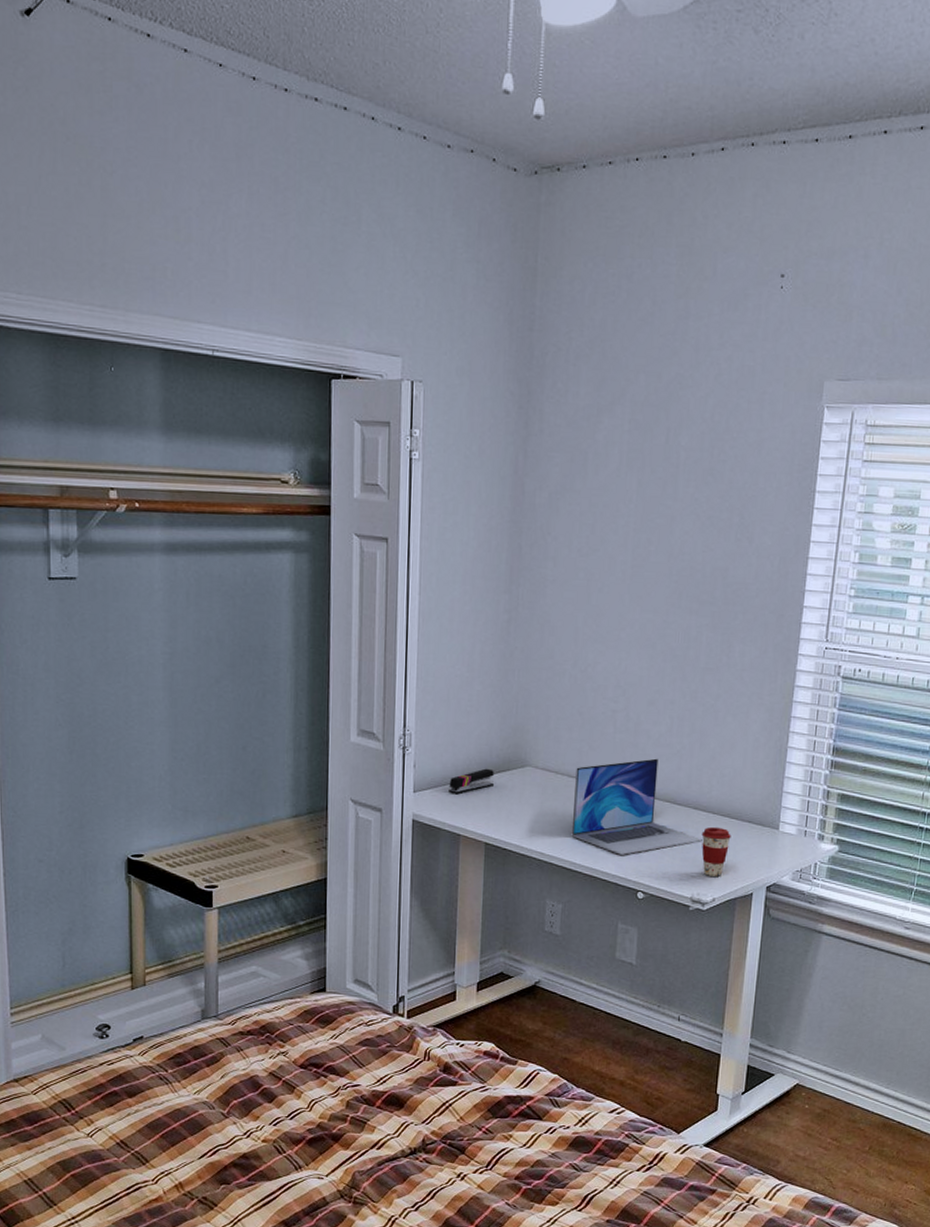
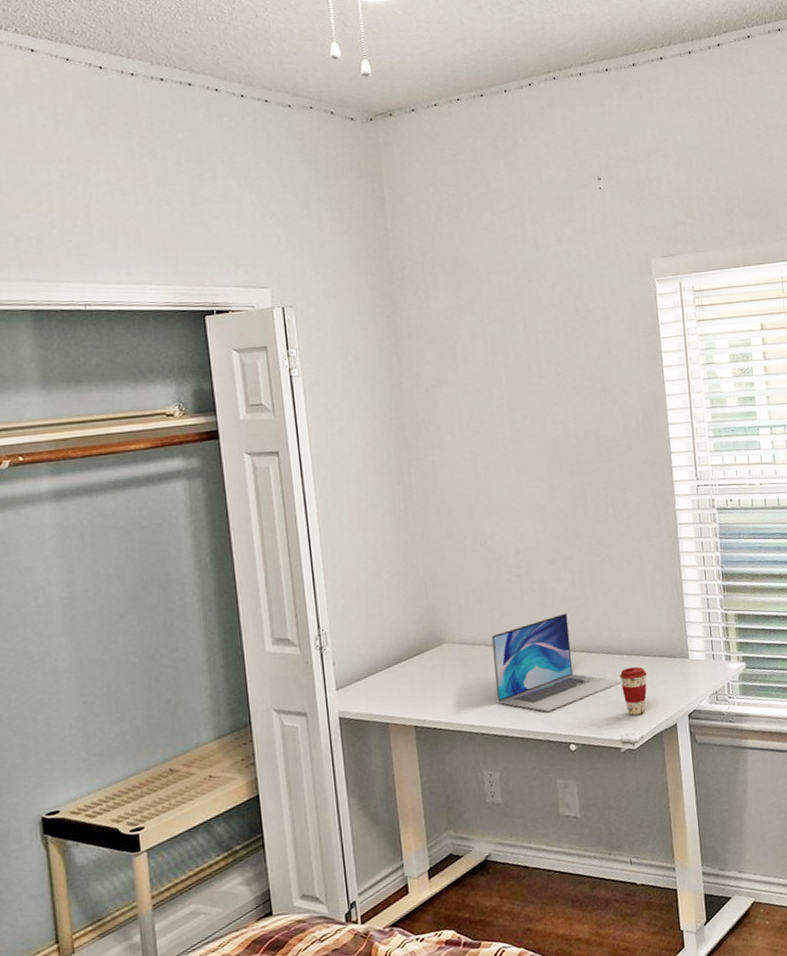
stapler: present [448,768,495,795] -> none [370,652,416,684]

